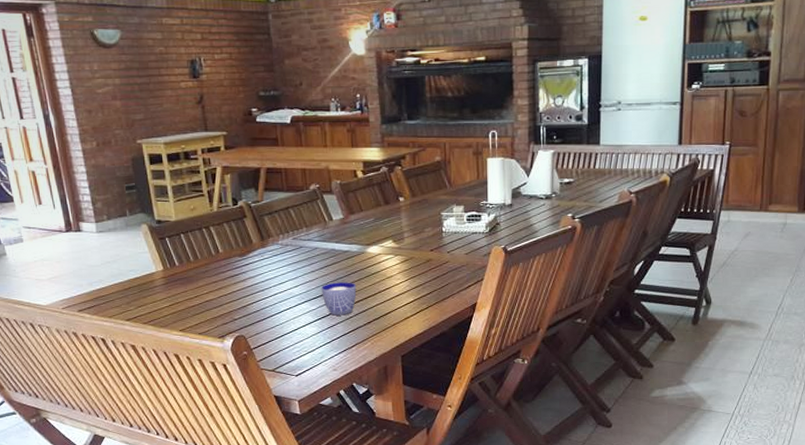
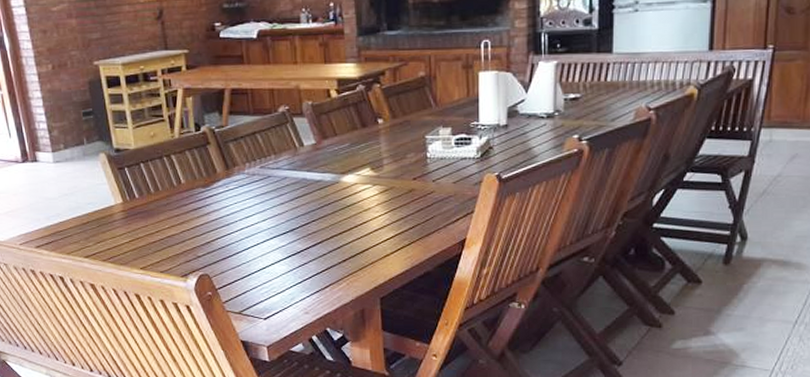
cup: present [321,282,357,316] -> none [291,215,331,253]

